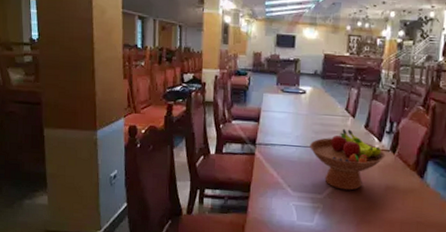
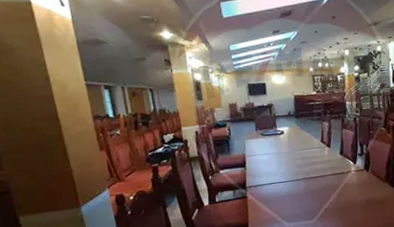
fruit bowl: present [310,128,385,191] -> none [295,158,361,212]

